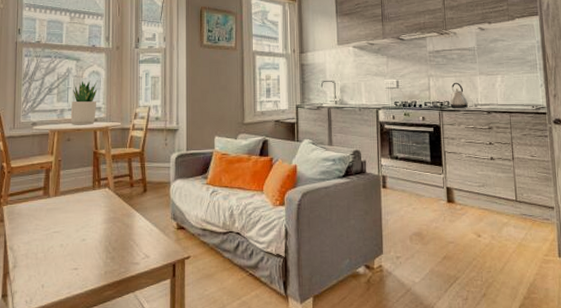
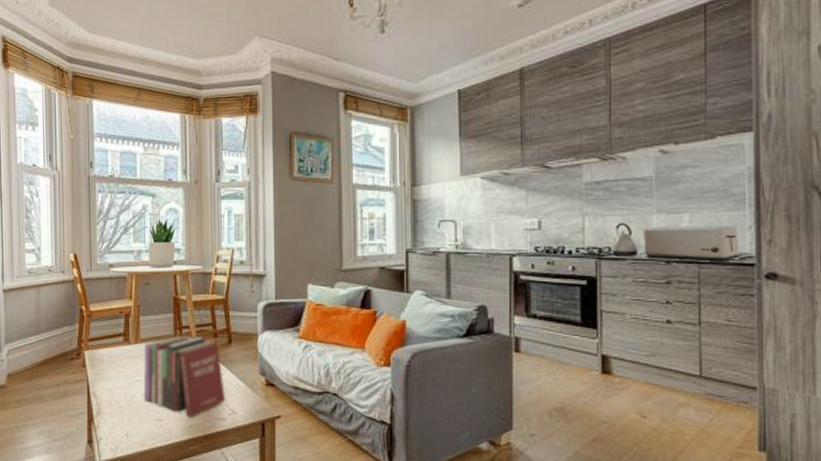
books: none [61,186,139,263] -> present [143,335,225,416]
toaster: none [471,84,536,112] -> present [644,225,739,262]

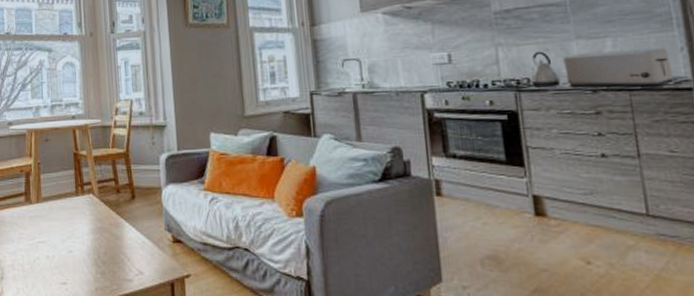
books: present [143,335,225,416] -> none [45,192,131,278]
planter: present [148,218,176,268] -> none [46,72,74,124]

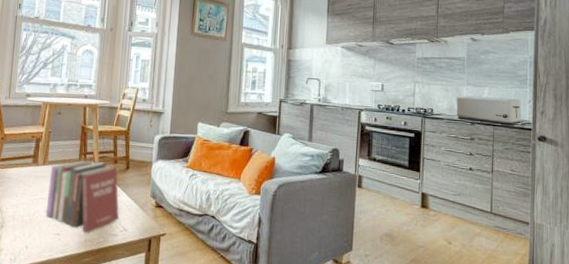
books: none [45,192,131,278] -> present [46,160,119,232]
kettle: present [530,51,561,88] -> none [433,90,453,117]

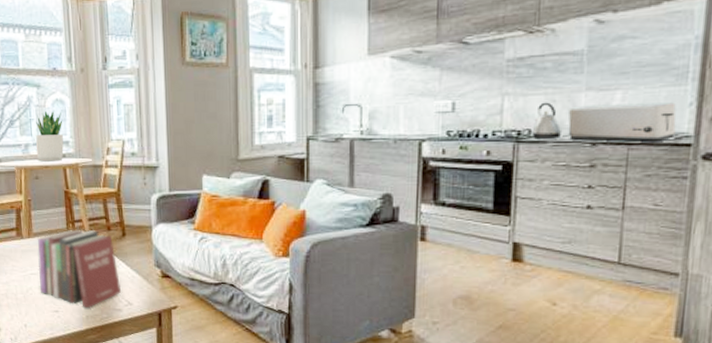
planter: none [62,58,90,101] -> present [35,110,64,162]
kettle: none [433,90,453,117] -> present [531,102,563,139]

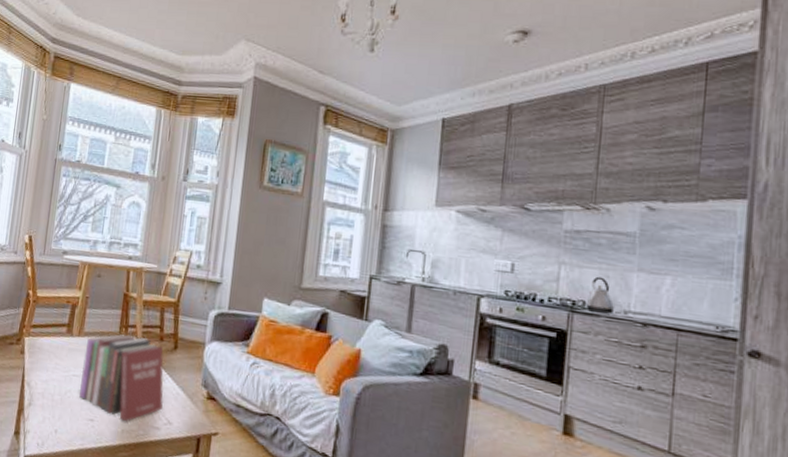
planter: present [35,110,64,162] -> none [103,212,137,263]
toaster: present [568,102,677,143] -> none [620,285,723,332]

